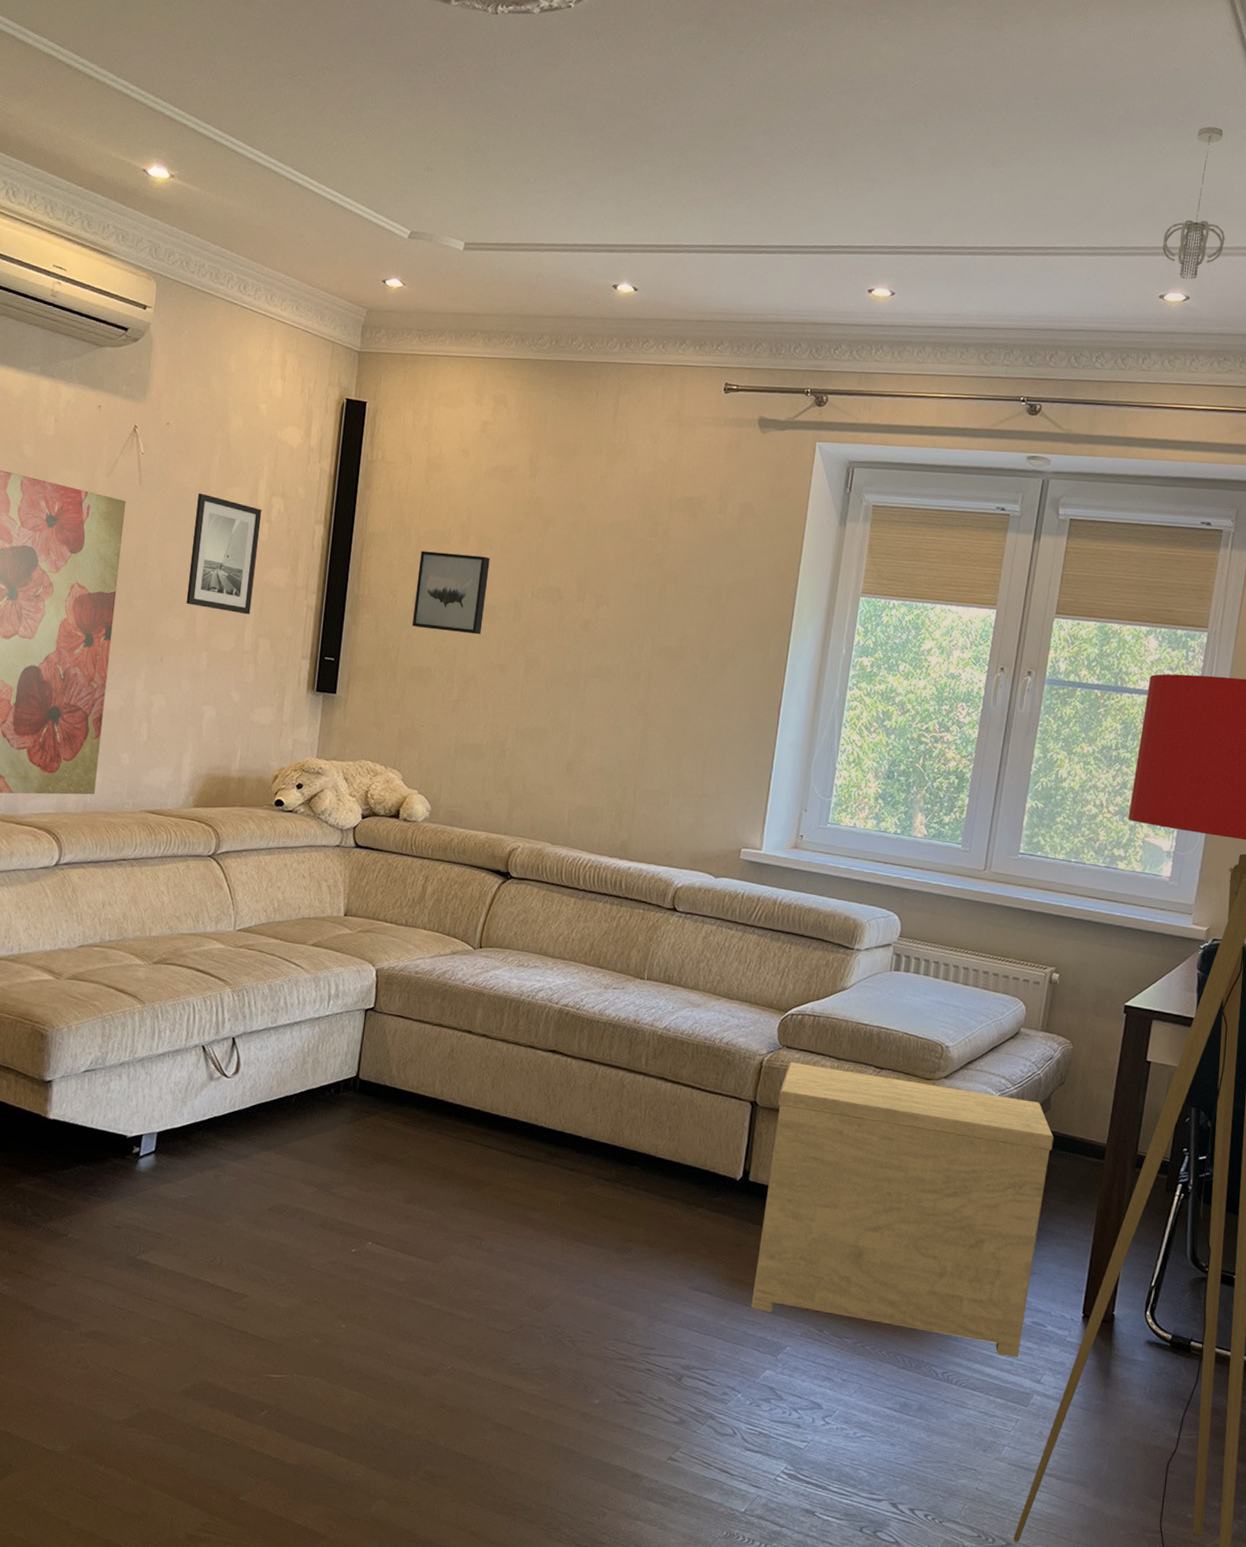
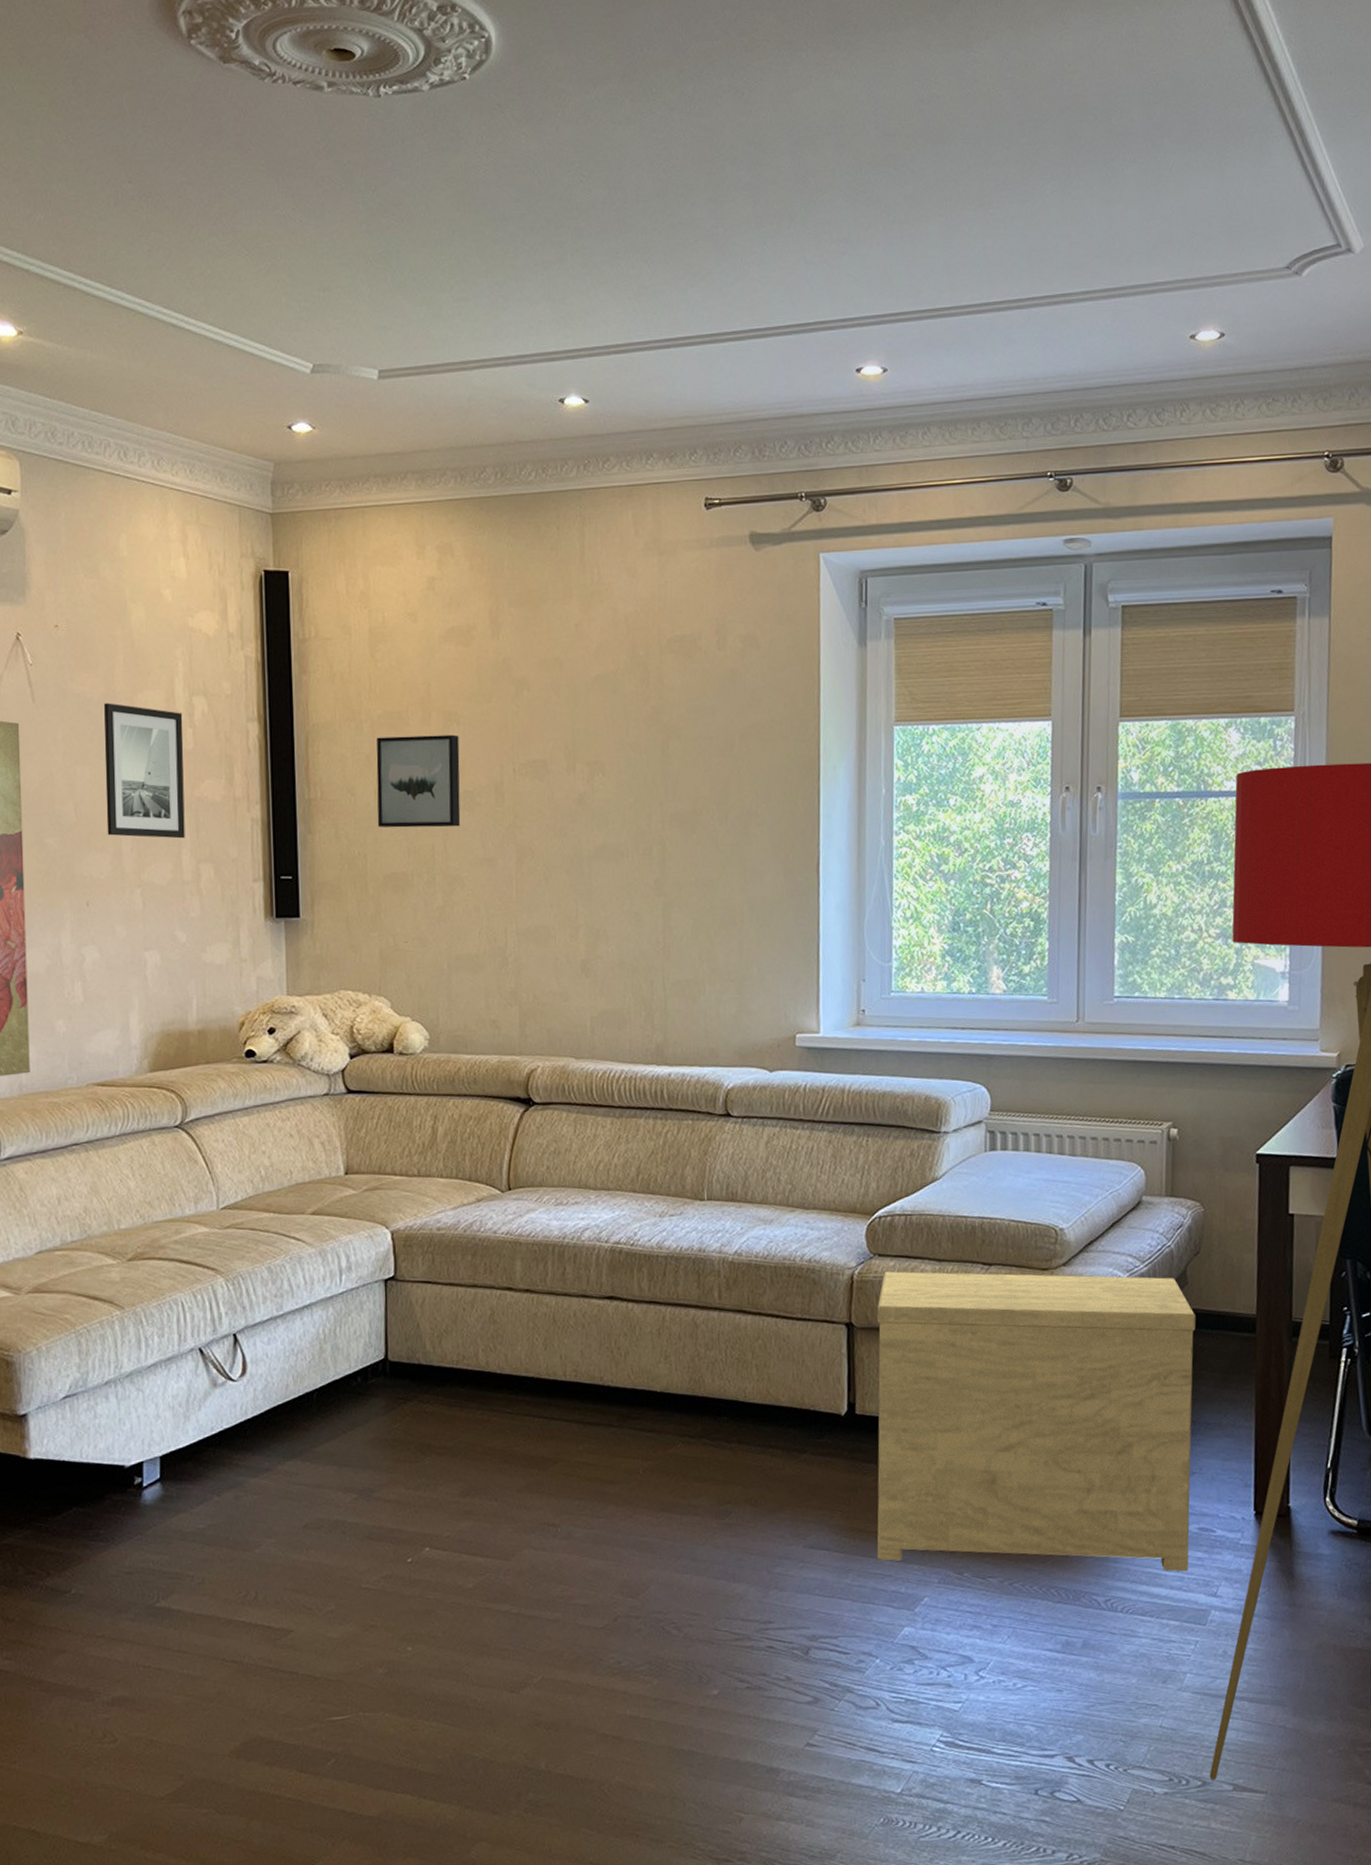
pendant light: present [1162,126,1225,280] -> none [1186,133,1256,314]

